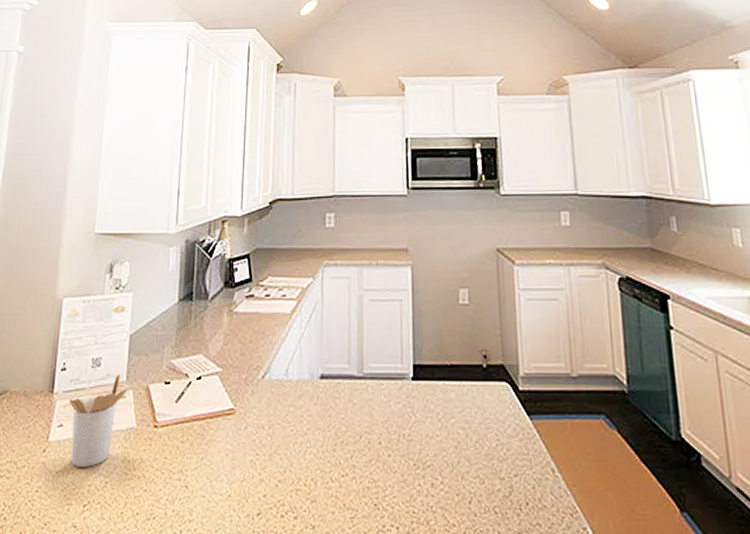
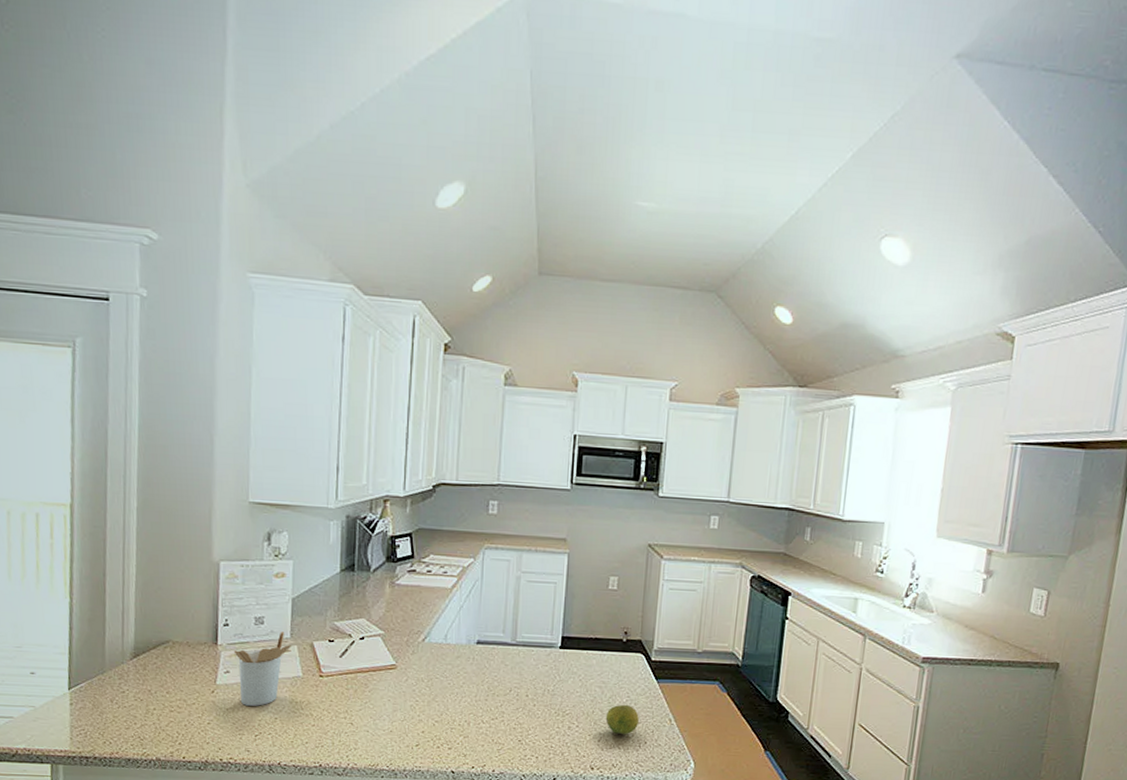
fruit: none [474,450,515,492] -> present [605,704,639,734]

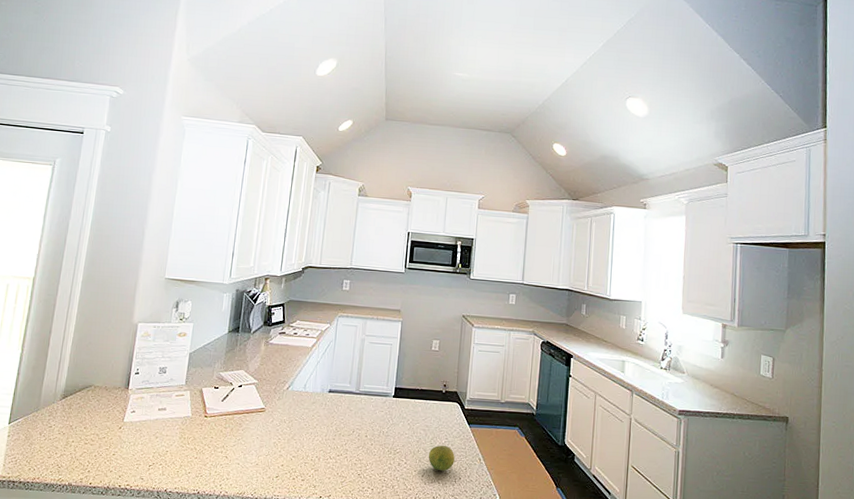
utensil holder: present [233,632,291,706] -> none [140,380,185,441]

